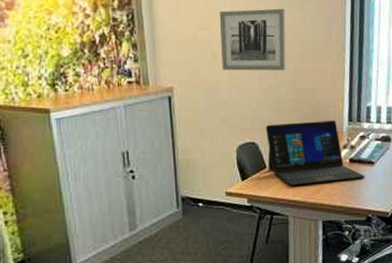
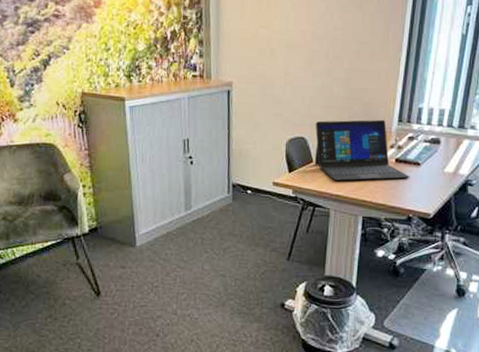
wall art: present [219,8,286,71] -> none [279,8,345,70]

